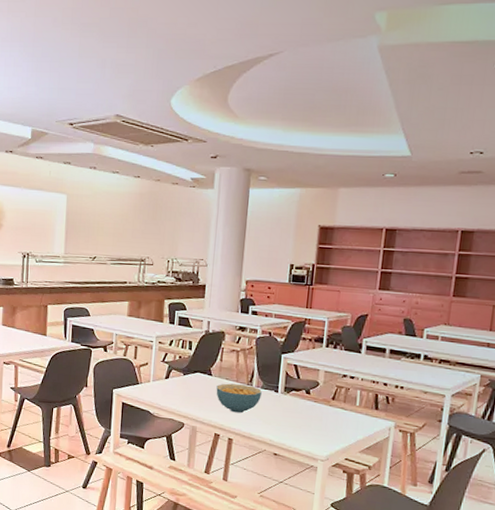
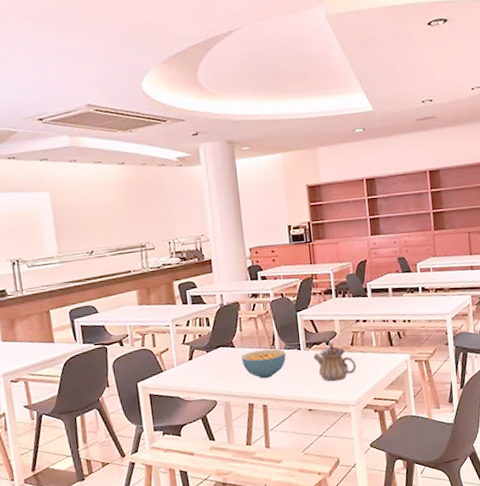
teapot: none [289,391,333,433] -> present [313,341,356,382]

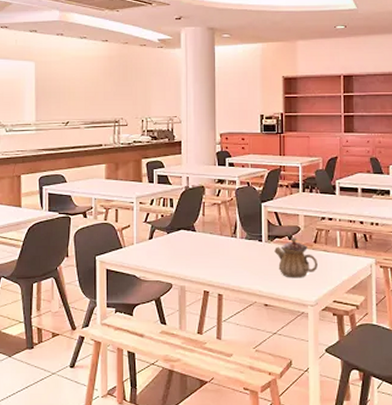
cereal bowl: present [241,349,286,379] -> none [201,237,246,267]

